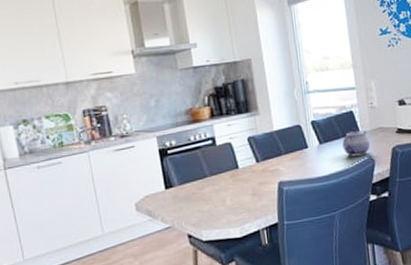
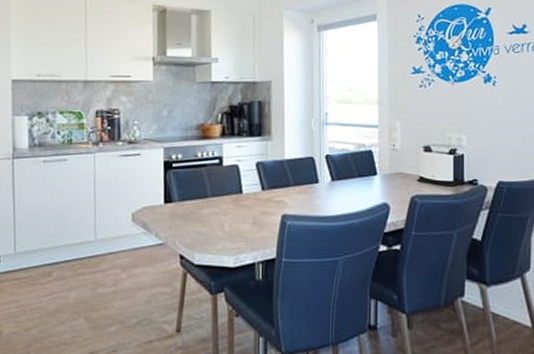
teapot: present [342,128,371,157] -> none [356,169,387,200]

